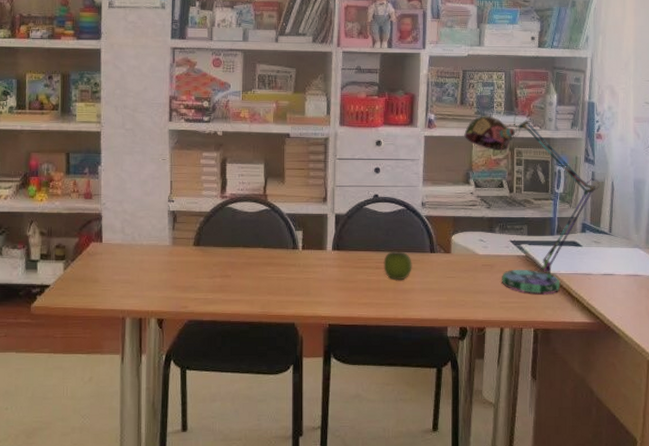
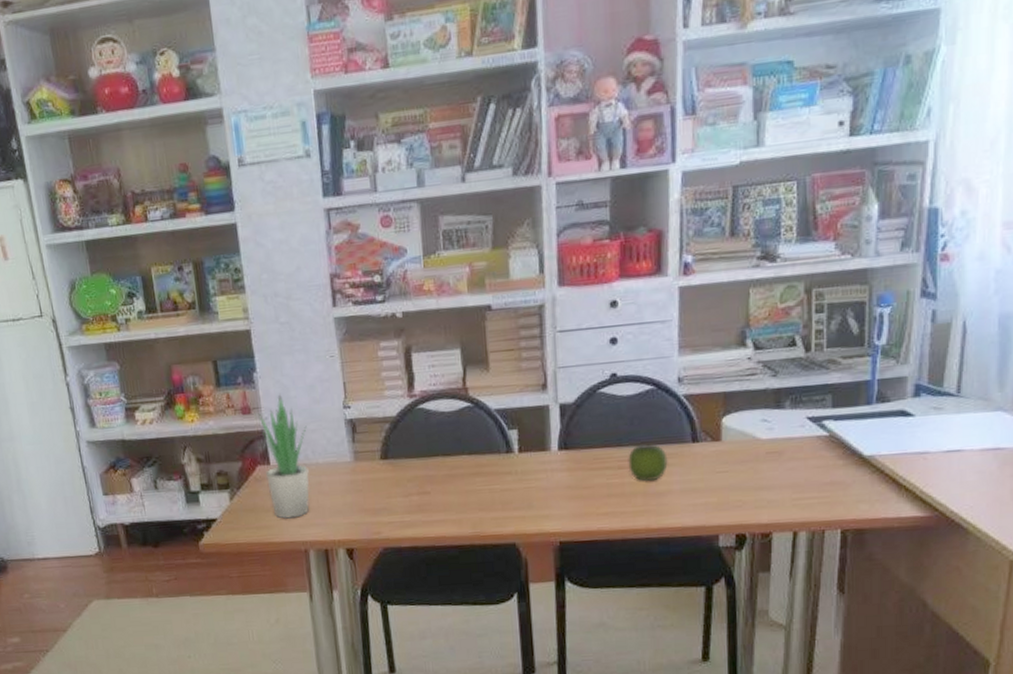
potted plant: none [97,185,137,289] -> present [259,394,310,519]
desk lamp: present [464,111,601,295] -> none [736,233,946,486]

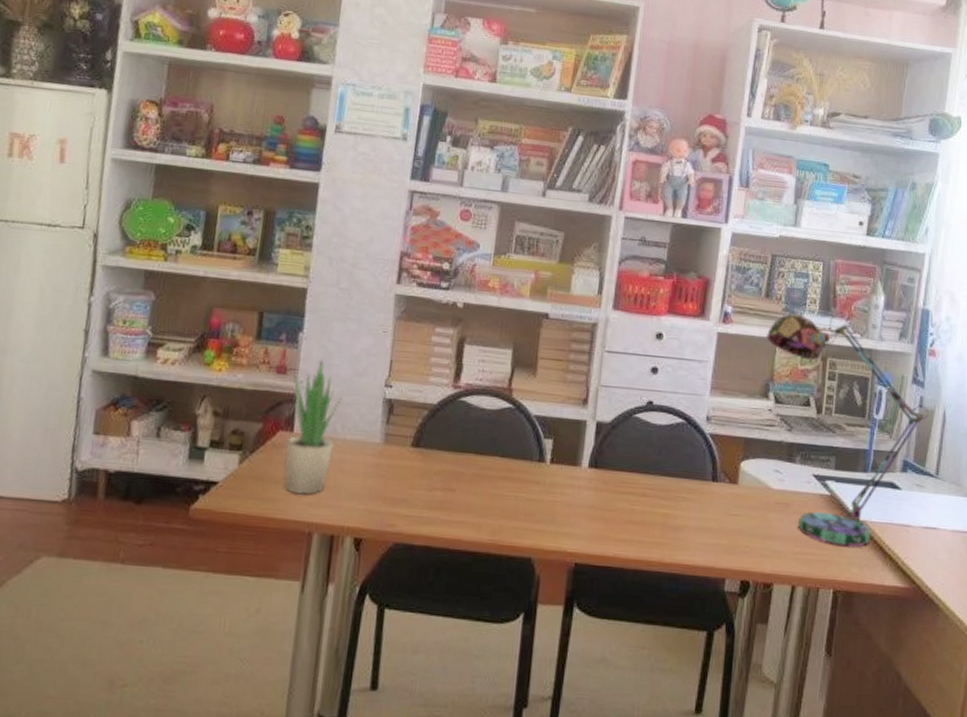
apple: present [628,444,668,482] -> none [651,475,688,514]
desk lamp: none [736,233,946,486] -> present [766,312,930,547]

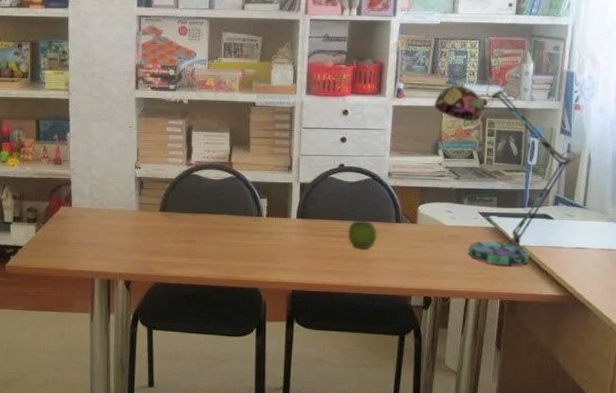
potted plant: present [284,359,342,495] -> none [66,152,104,252]
apple: none [651,475,688,514] -> present [348,220,377,250]

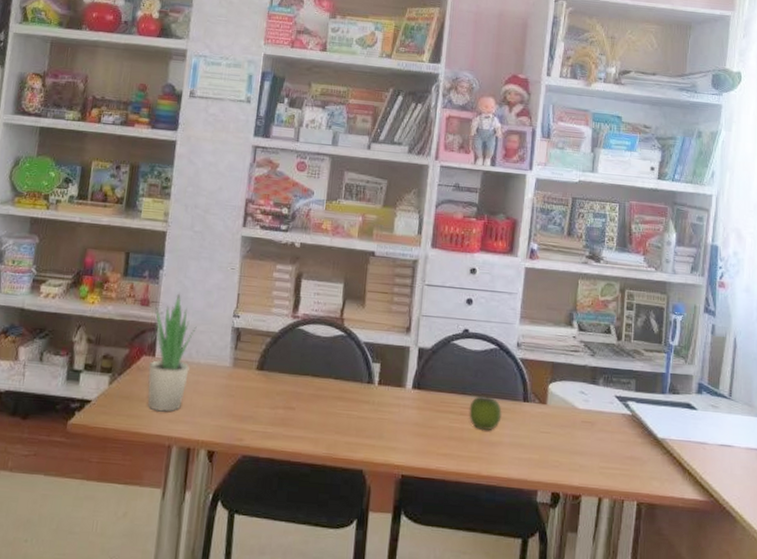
potted plant: none [66,152,104,252] -> present [147,293,197,412]
desk lamp: present [434,80,577,267] -> none [569,248,721,463]

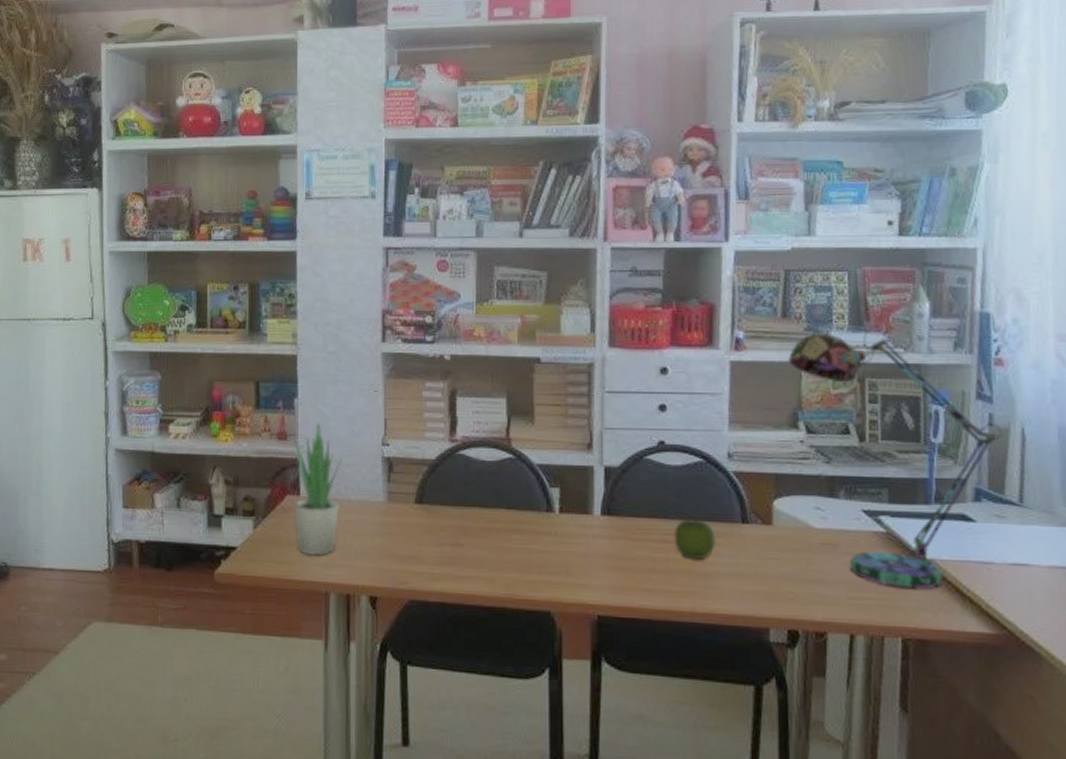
desk lamp: none [569,248,721,463] -> present [788,326,1004,590]

